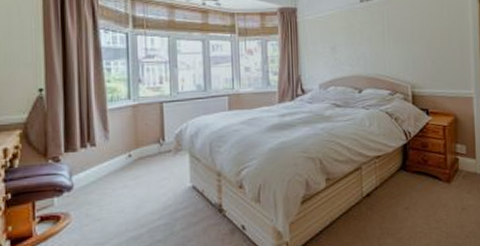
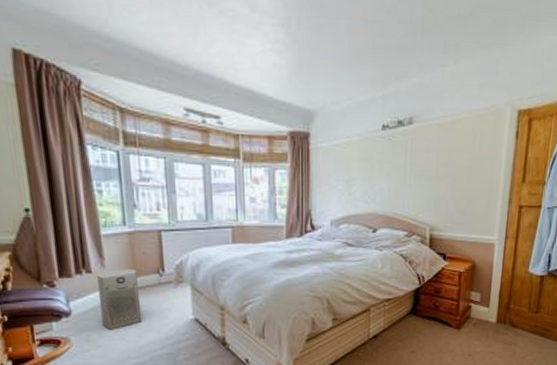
air purifier: none [101,140,142,203] -> present [97,269,142,330]

